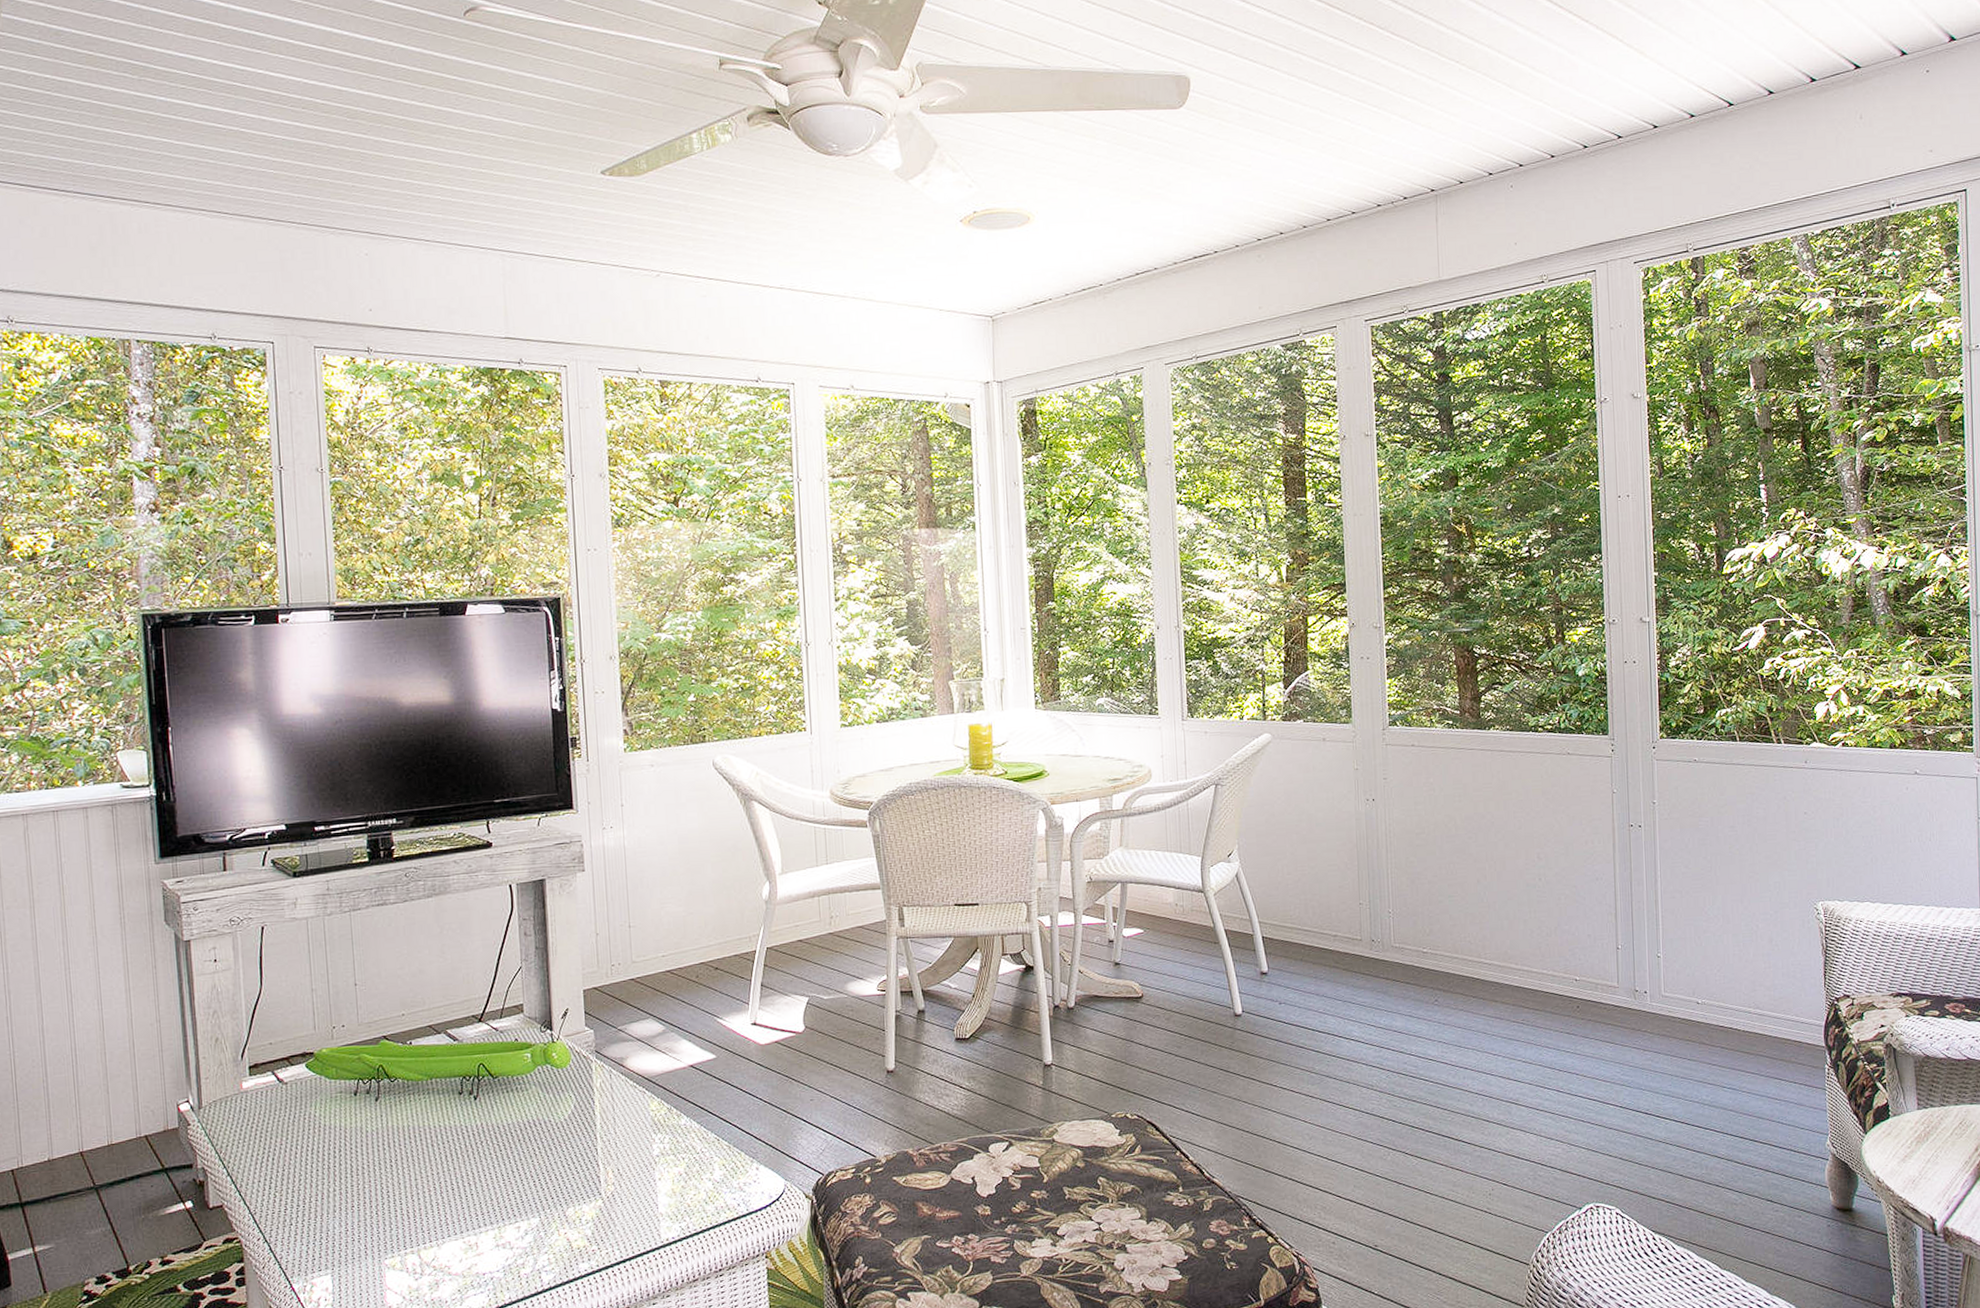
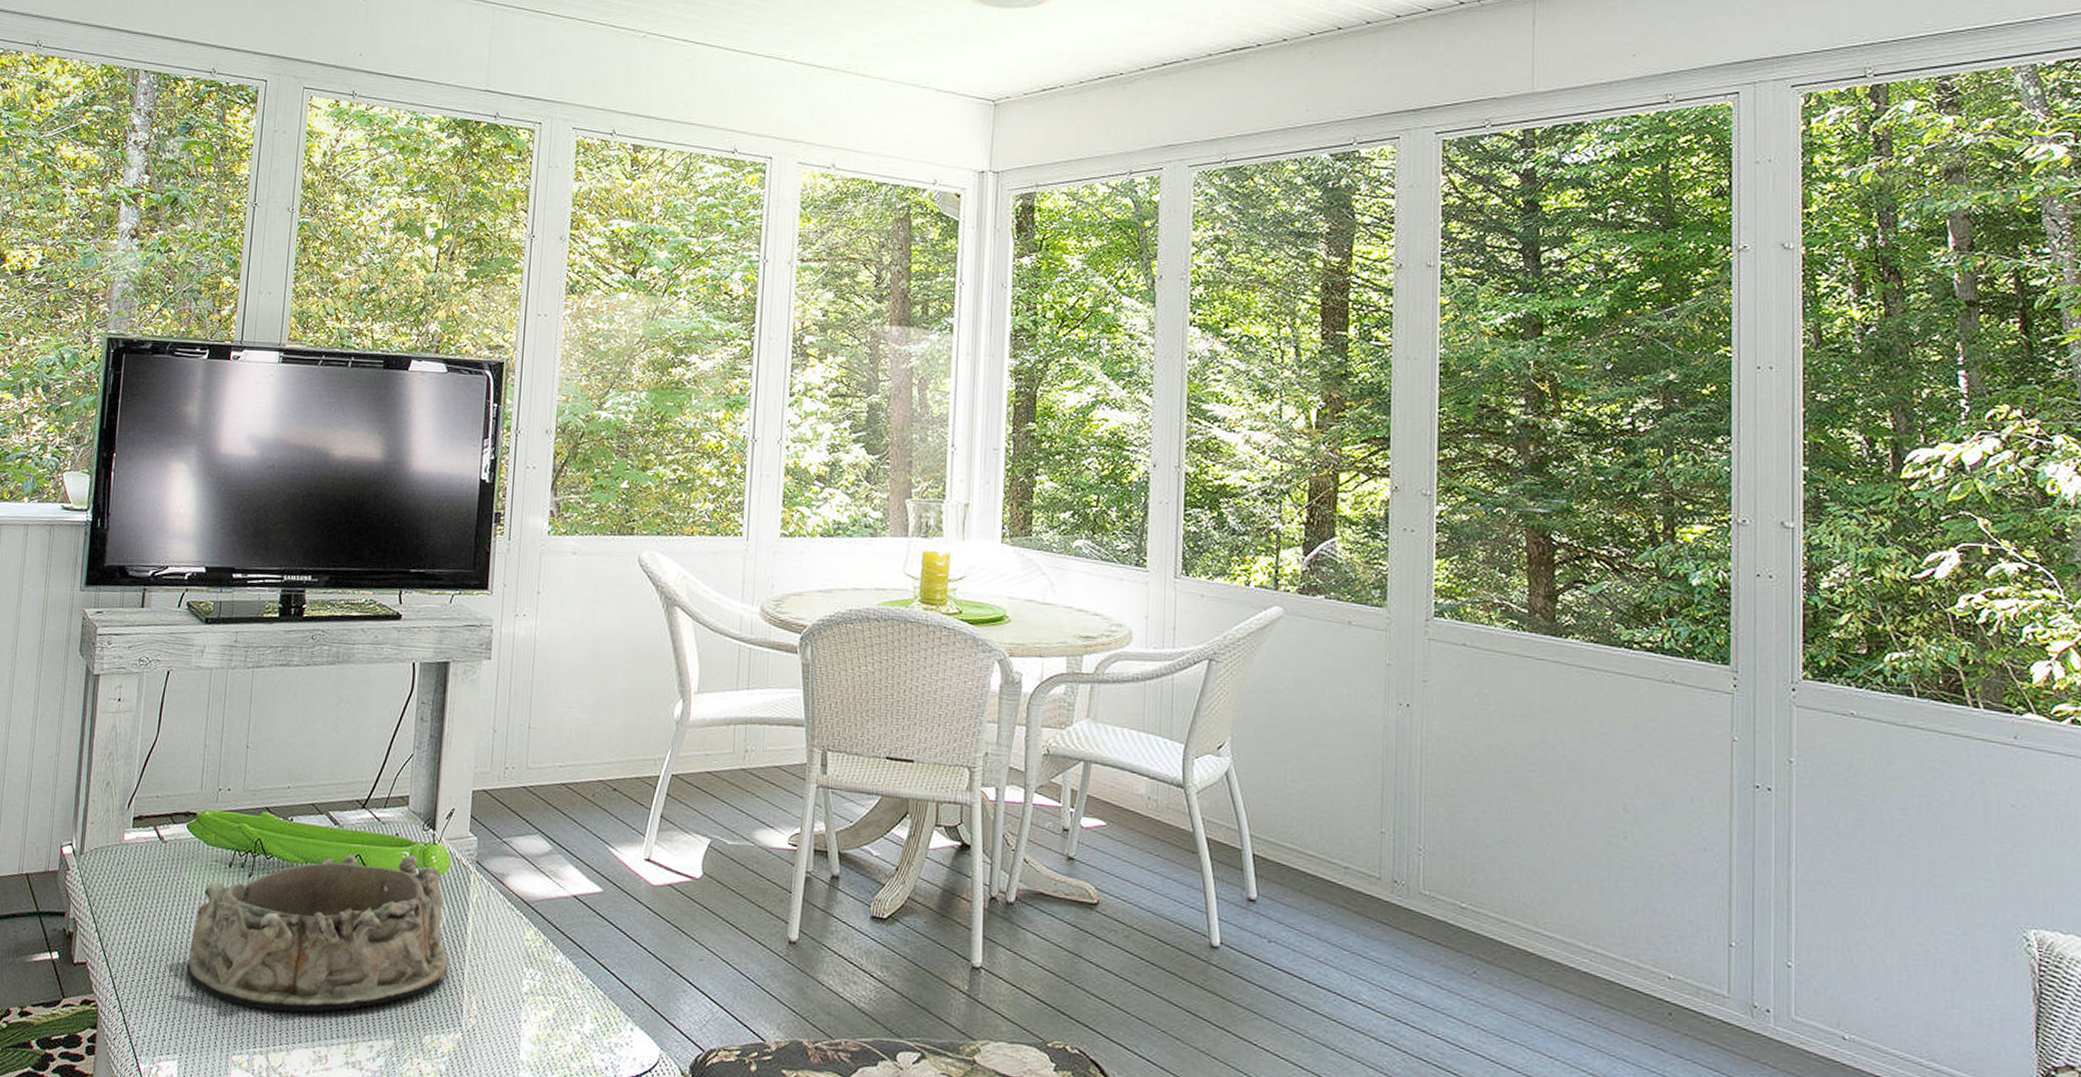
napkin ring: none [326,1056,582,1216] -> present [187,855,449,1013]

